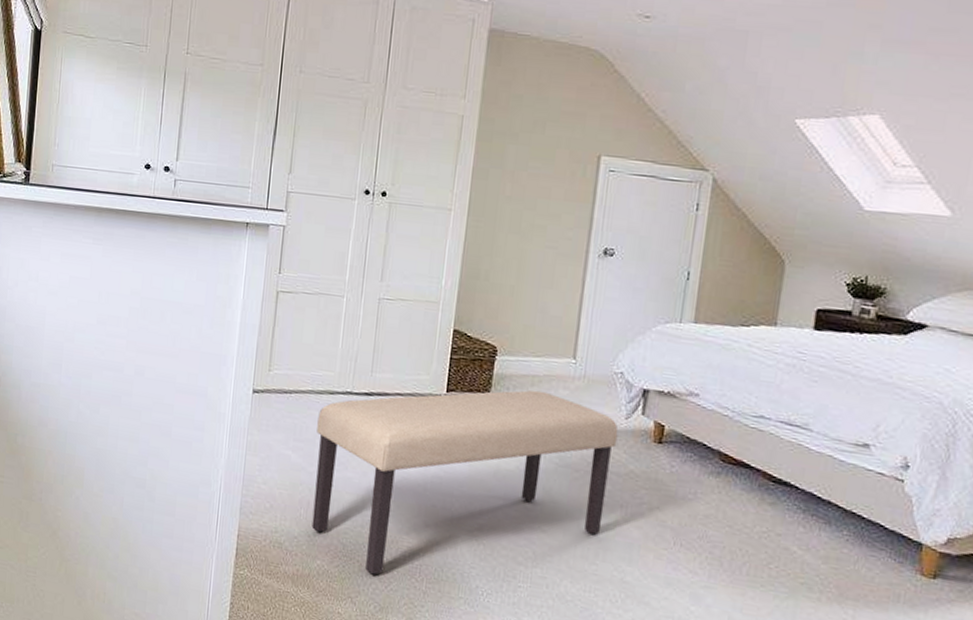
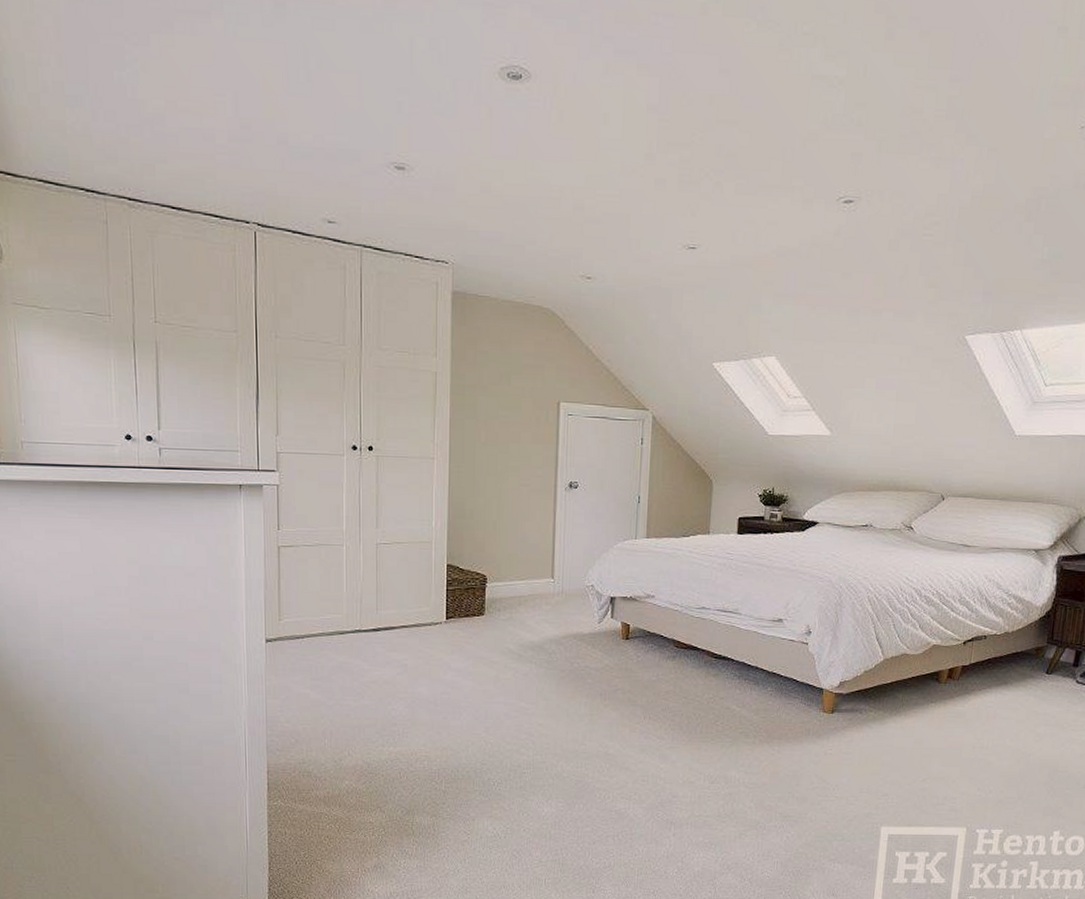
bench: present [311,390,619,576] -> none [331,608,594,785]

